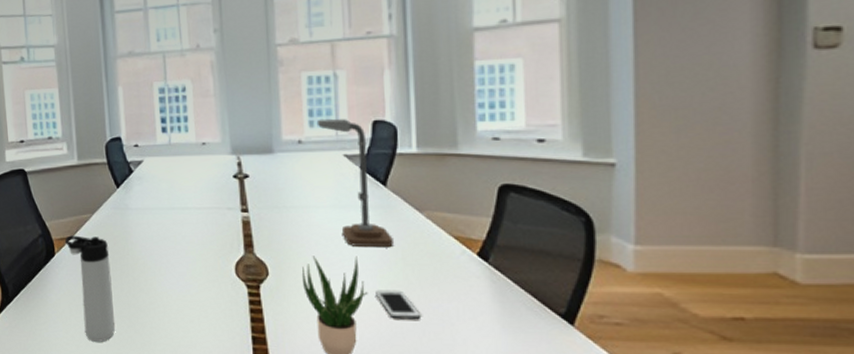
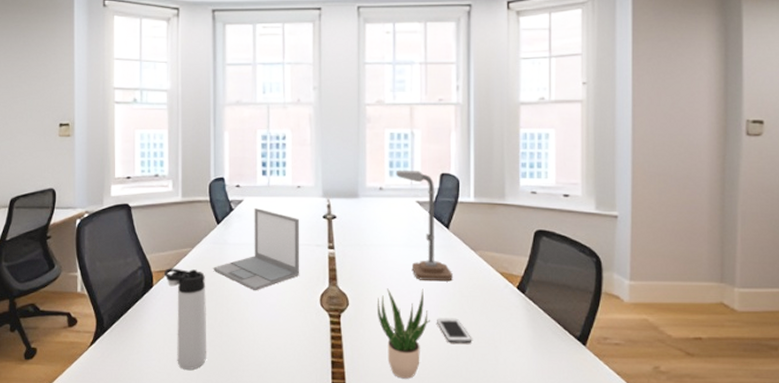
laptop: none [116,169,211,258] -> present [213,208,300,290]

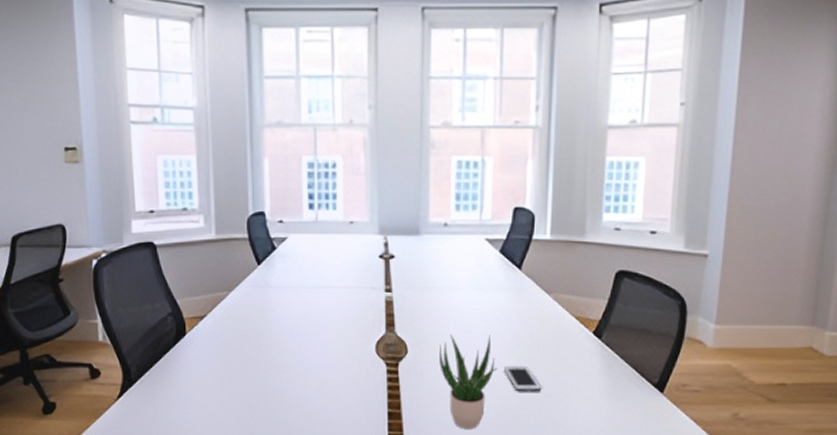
thermos bottle: present [164,268,207,370] -> none [198,314,250,423]
laptop: present [213,208,300,290] -> none [254,247,353,338]
desk lamp: present [395,170,453,282] -> none [462,203,523,327]

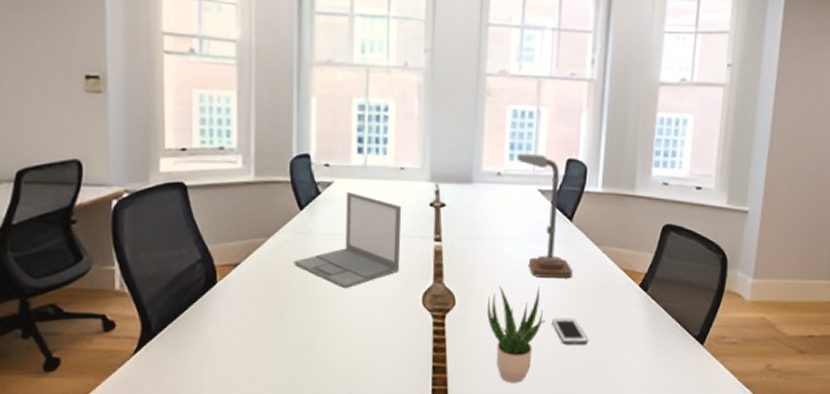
laptop: none [254,247,353,338] -> present [294,192,402,288]
desk lamp: none [462,203,523,327] -> present [516,153,573,279]

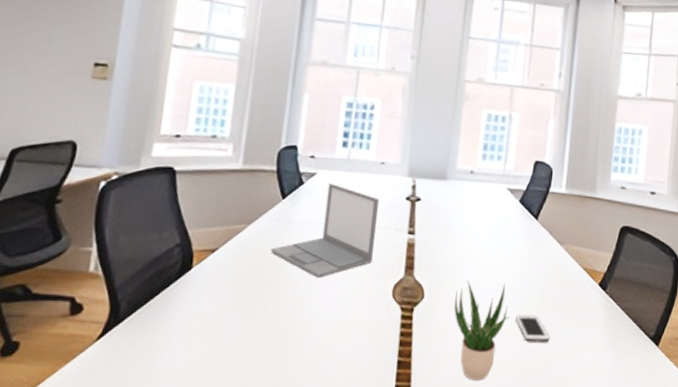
desk lamp: present [516,153,573,279] -> none [489,153,537,276]

